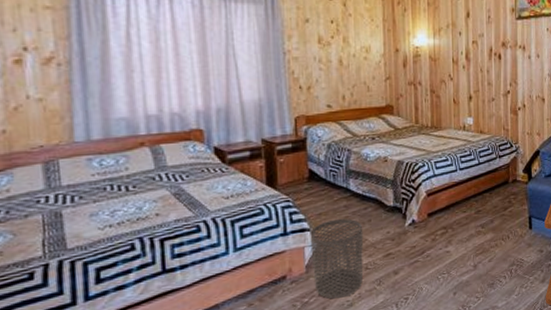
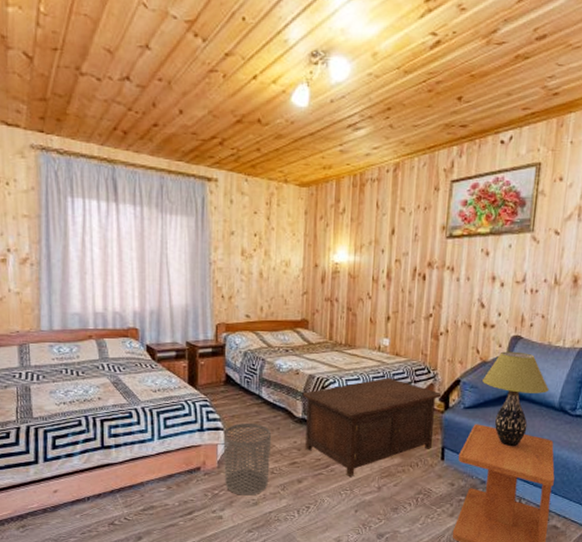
cabinet: none [392,155,525,260] -> present [302,377,442,478]

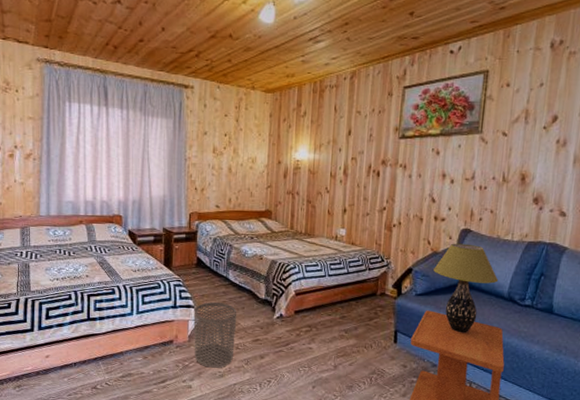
cabinet: present [302,377,442,478] -> none [265,264,395,356]

